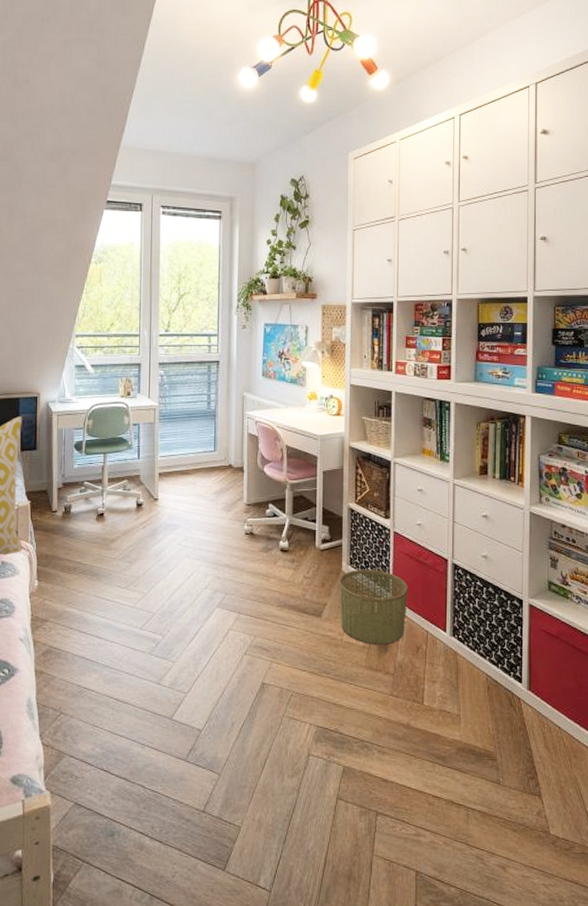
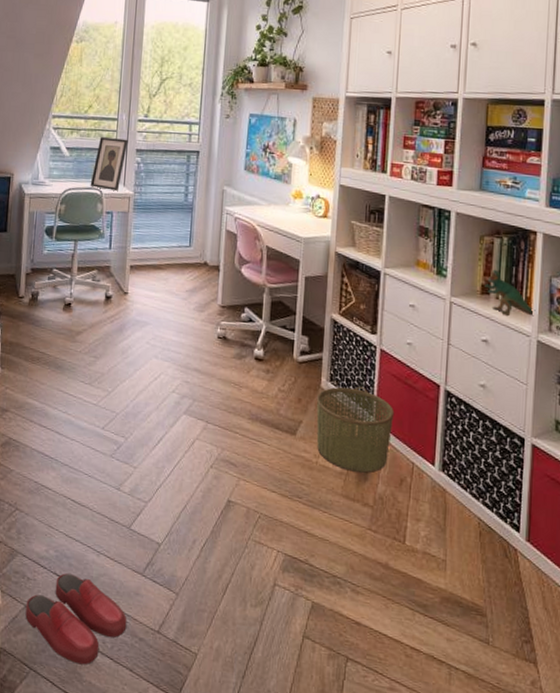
slippers: none [75,768,174,851] -> present [25,573,127,665]
picture frame: none [116,352,151,403] -> present [90,136,128,191]
toy dinosaur: none [482,451,527,493] -> present [484,269,536,317]

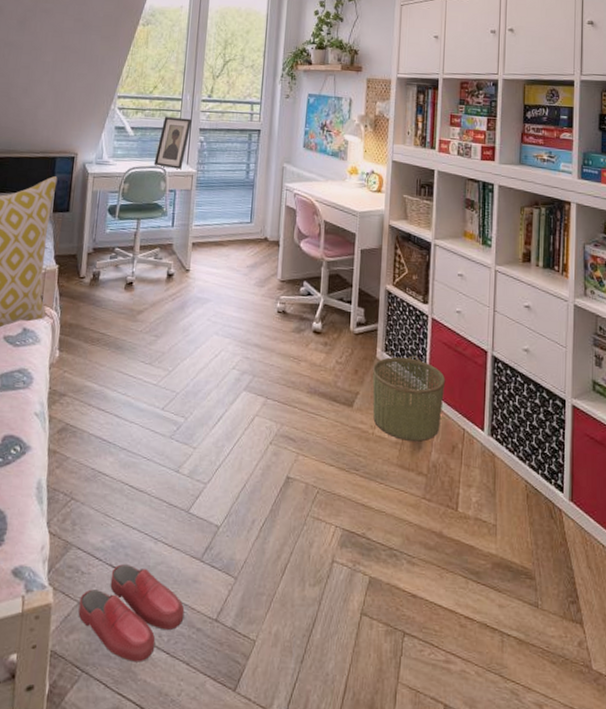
toy dinosaur: present [484,269,536,317] -> none [525,238,572,283]

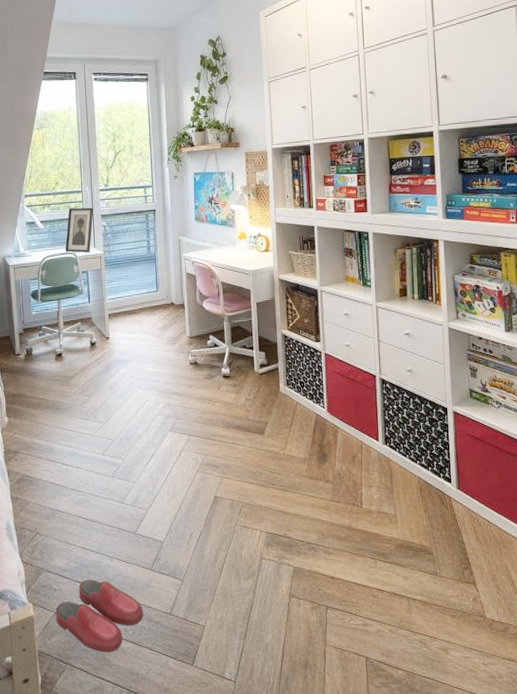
basket: present [372,355,446,442] -> none [277,386,342,456]

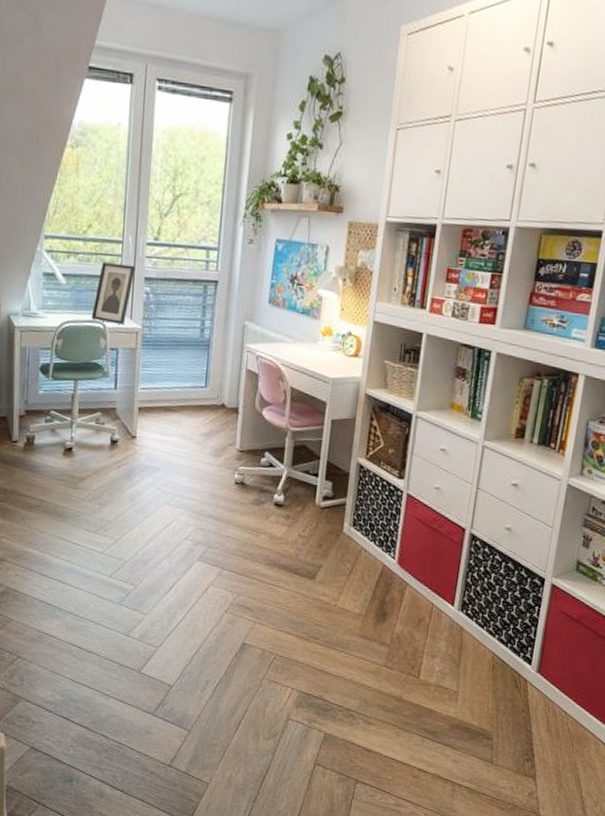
slippers: present [56,579,144,653] -> none [31,716,138,798]

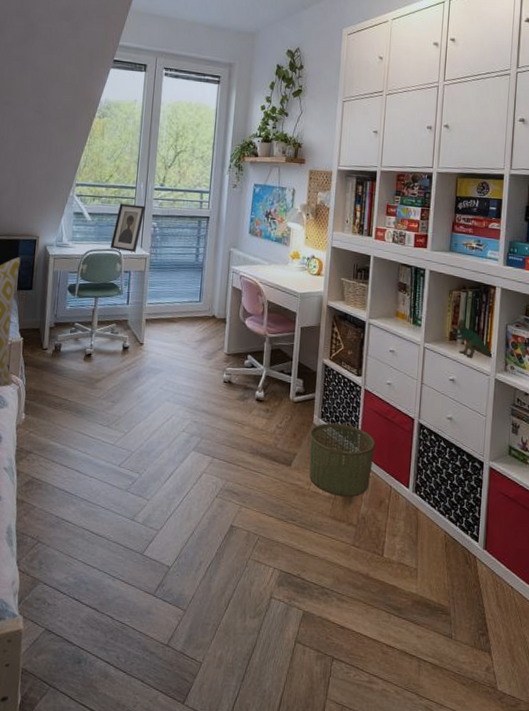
basket: none [336,531,418,614] -> present [309,421,376,497]
toy dinosaur: none [519,412,569,461] -> present [452,318,494,359]

